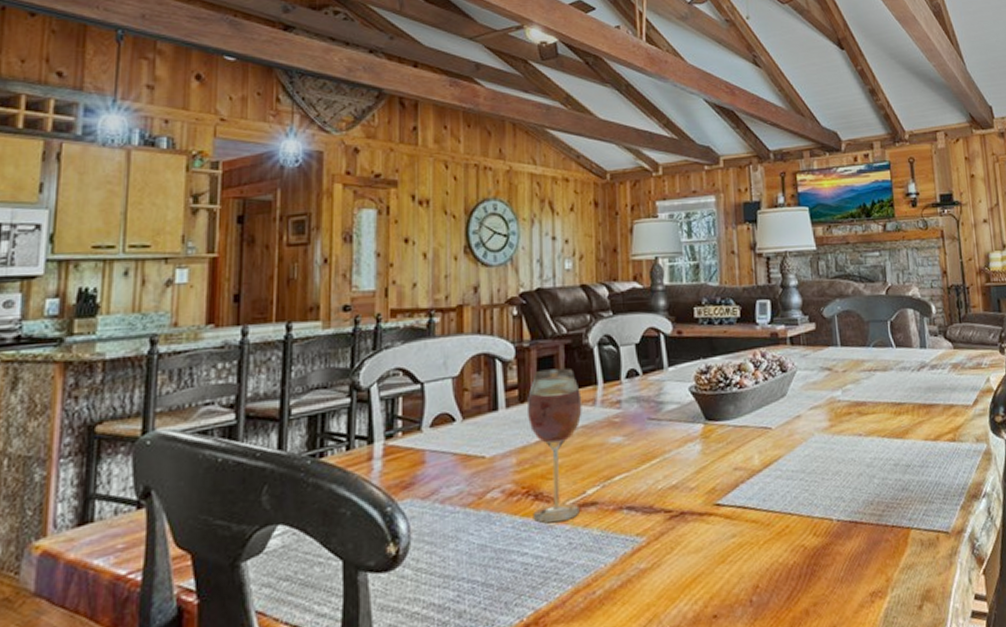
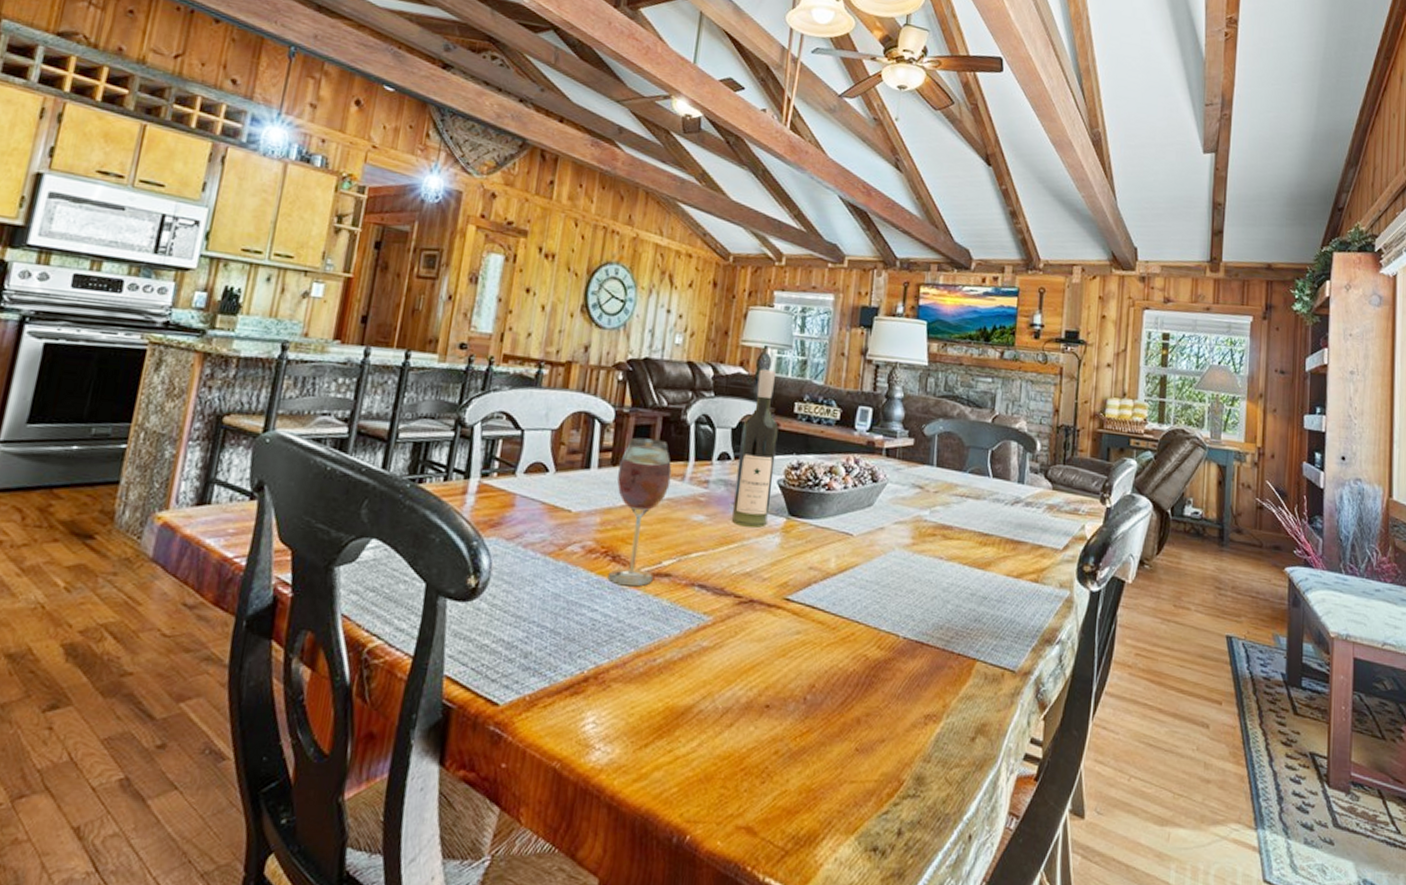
bottle: none [645,279,685,441] -> present [731,369,779,529]

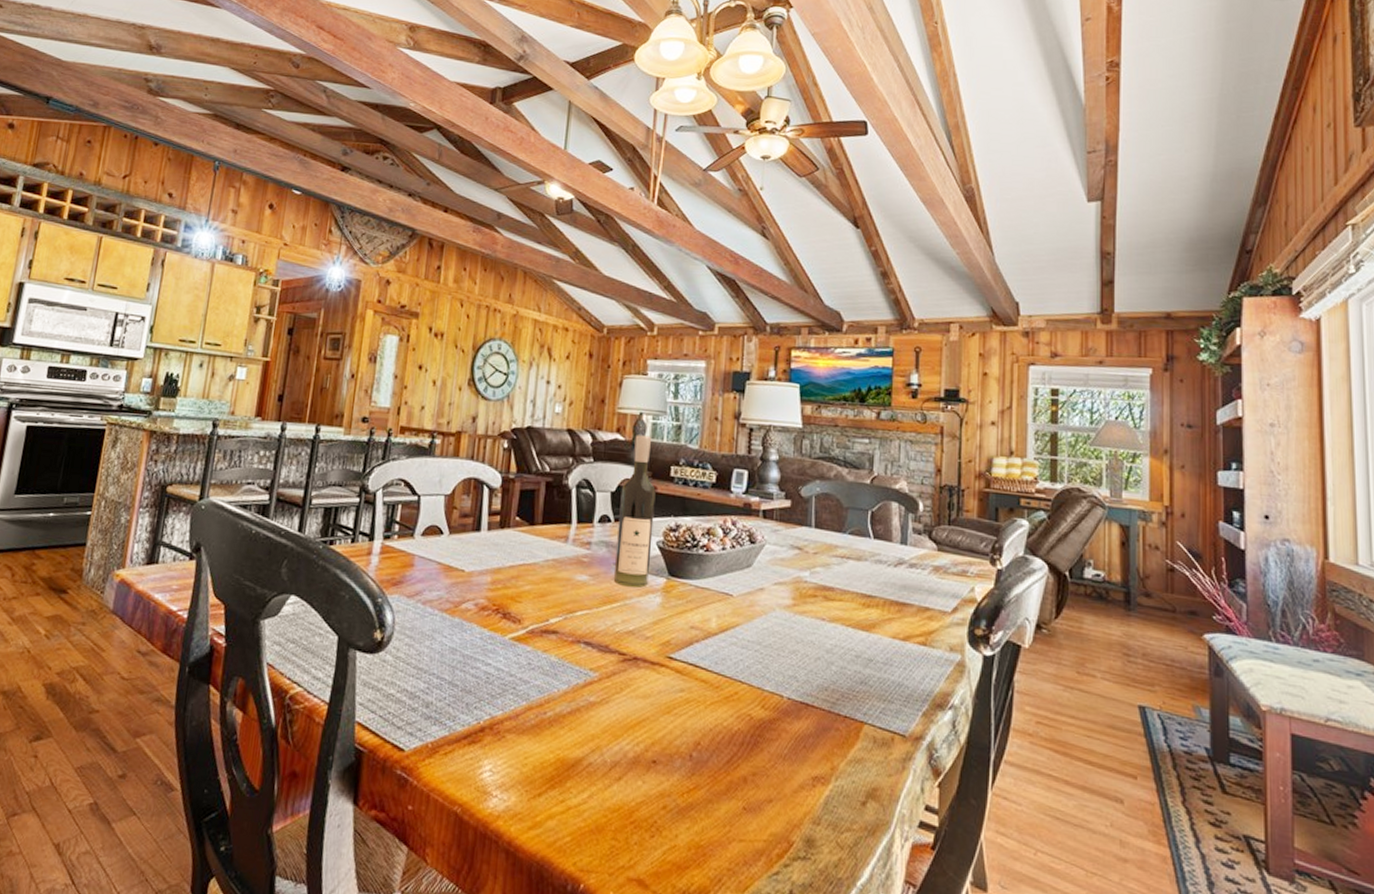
wineglass: present [607,437,672,587] -> none [499,501,556,643]

